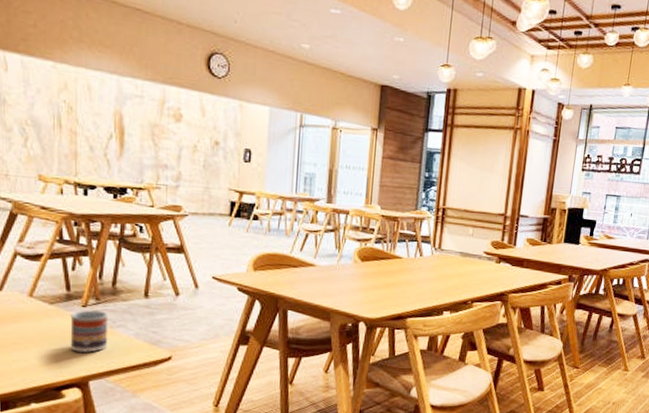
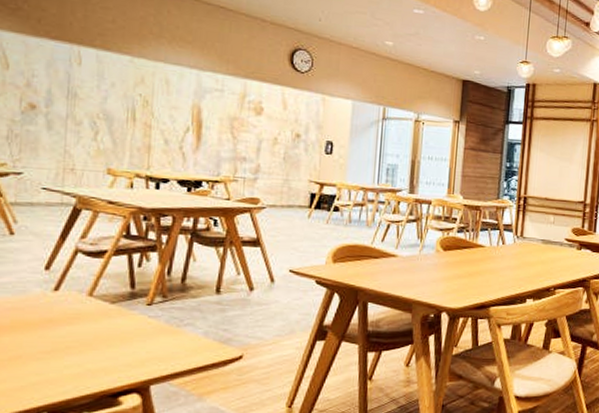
cup: present [70,309,109,353] -> none [131,307,176,354]

